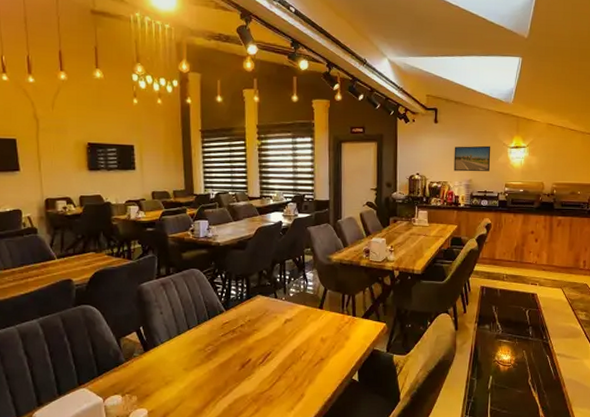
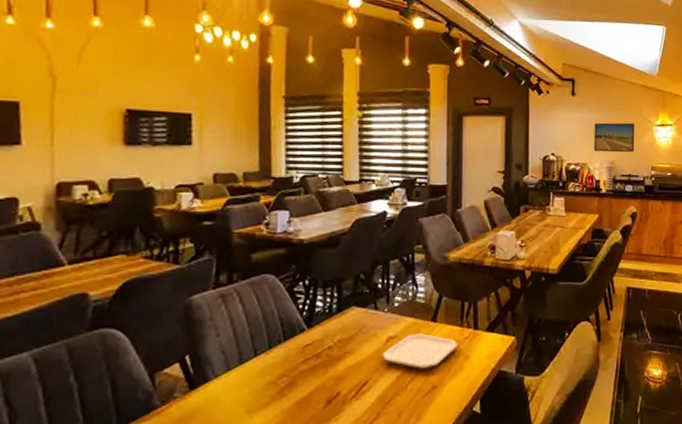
plate: none [282,318,340,345] -> present [382,333,457,370]

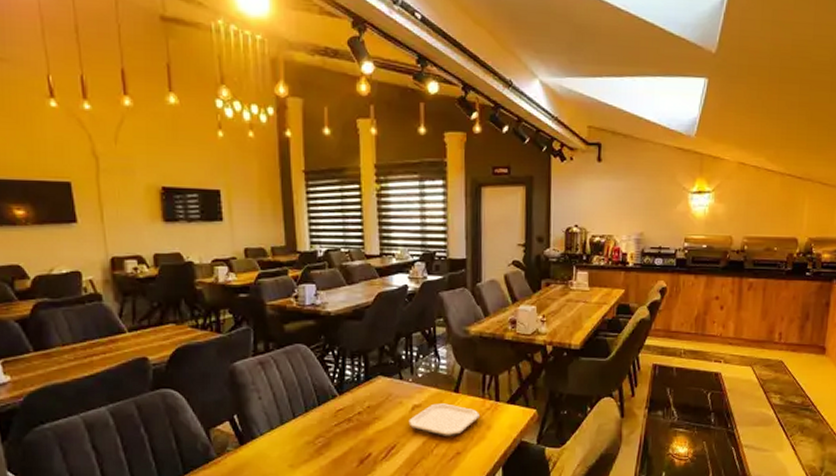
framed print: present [594,122,635,153] -> none [621,190,668,223]

